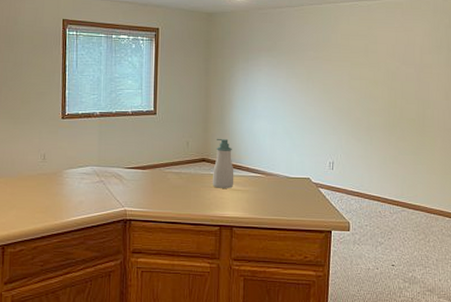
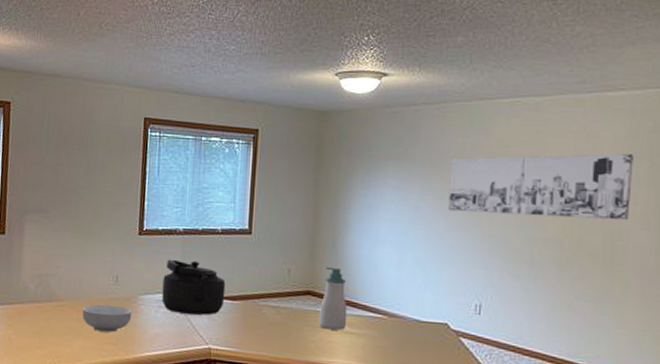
cereal bowl: none [14,179,59,203] -> present [82,304,132,332]
kettle: none [83,138,137,183] -> present [161,259,226,315]
wall art: none [308,43,436,93] -> present [449,153,633,220]

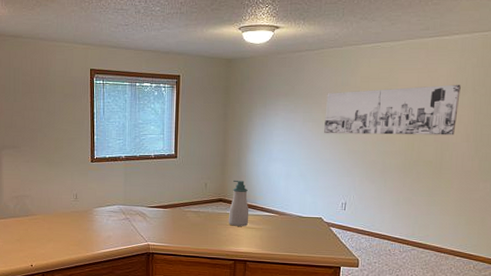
cereal bowl: present [82,304,132,332] -> none [51,216,89,237]
kettle: present [161,259,226,315] -> none [111,179,159,220]

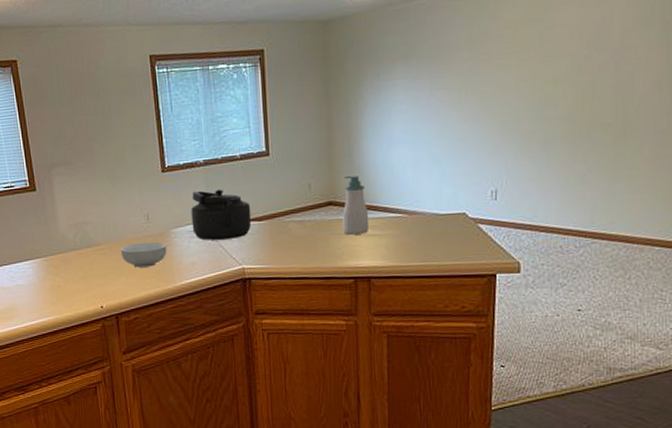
cereal bowl: none [51,216,89,237] -> present [120,241,167,268]
kettle: none [111,179,159,220] -> present [191,189,252,240]
wall art: present [324,84,461,135] -> none [459,15,645,103]

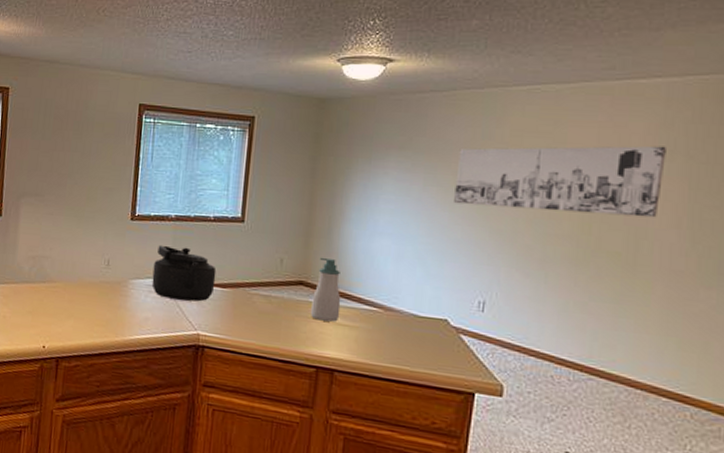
cereal bowl: present [120,241,167,268] -> none [73,286,123,315]
wall art: none [459,15,645,103] -> present [454,145,666,218]

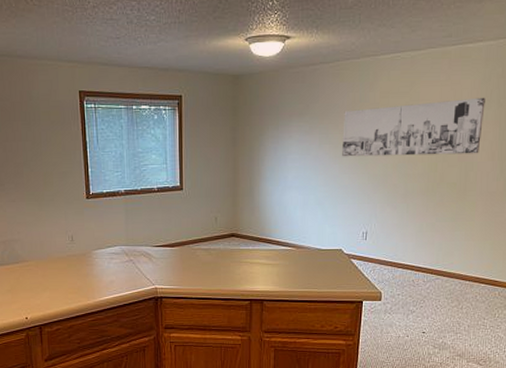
kettle: present [151,244,217,302] -> none [111,217,165,262]
soap bottle: present [311,257,341,322] -> none [242,212,264,263]

